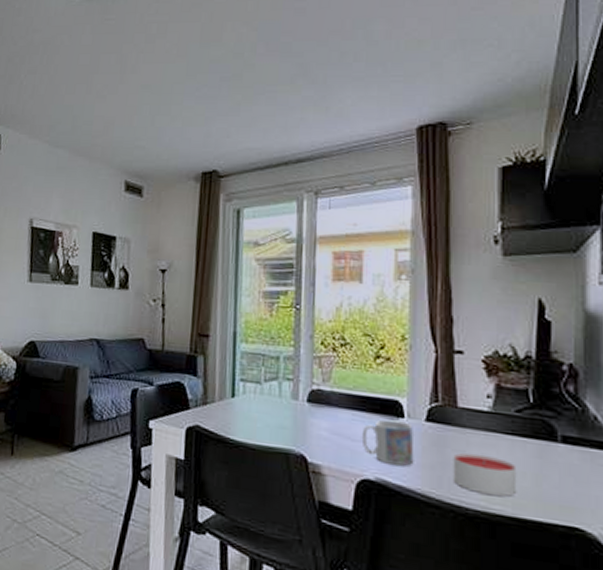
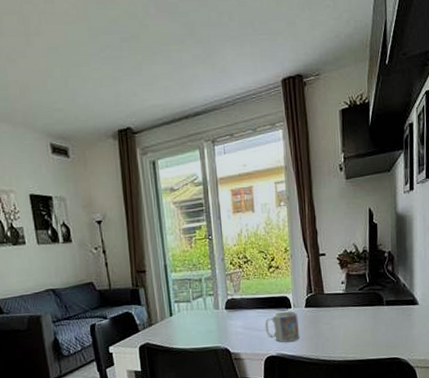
candle: present [453,453,517,497] -> none [324,323,362,349]

